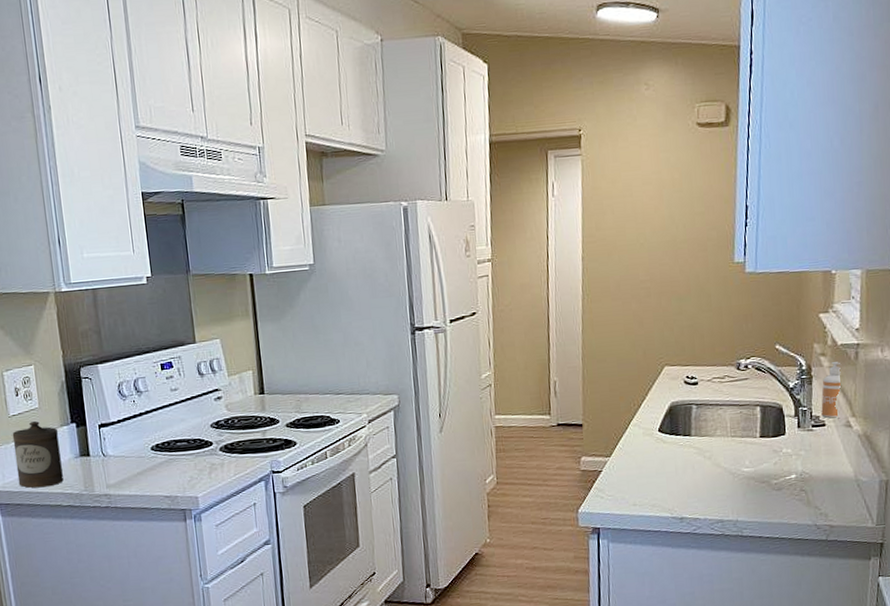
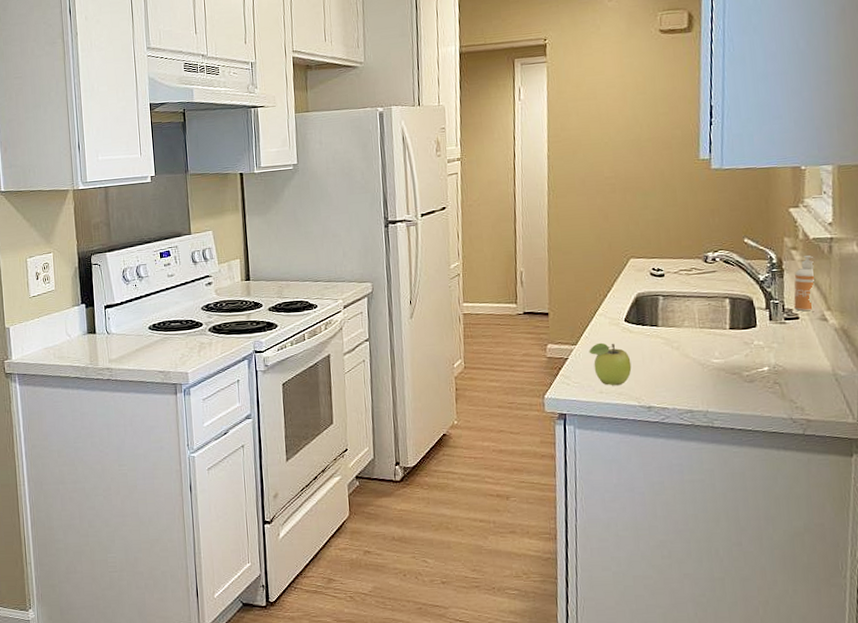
canister: present [12,421,64,488] -> none [31,302,73,361]
fruit: none [623,453,665,498] -> present [589,342,632,386]

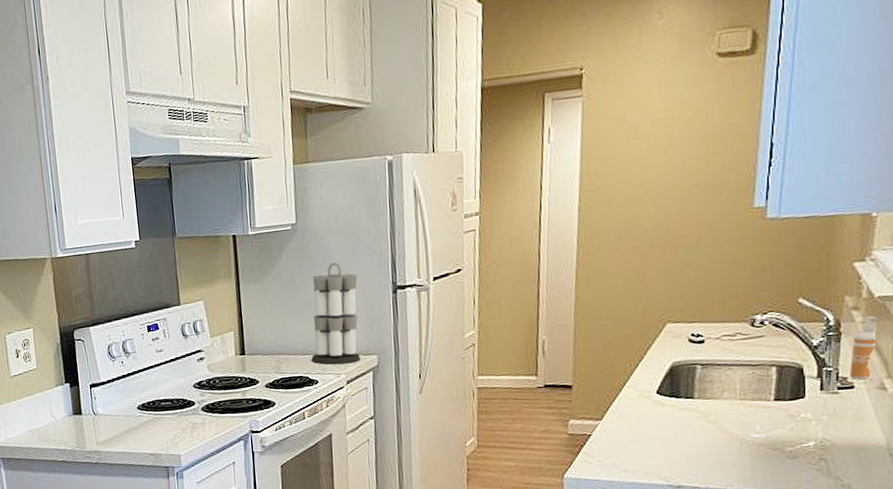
spice rack: none [311,199,356,291] -> present [311,262,360,365]
fruit: present [589,342,632,386] -> none [615,417,662,464]

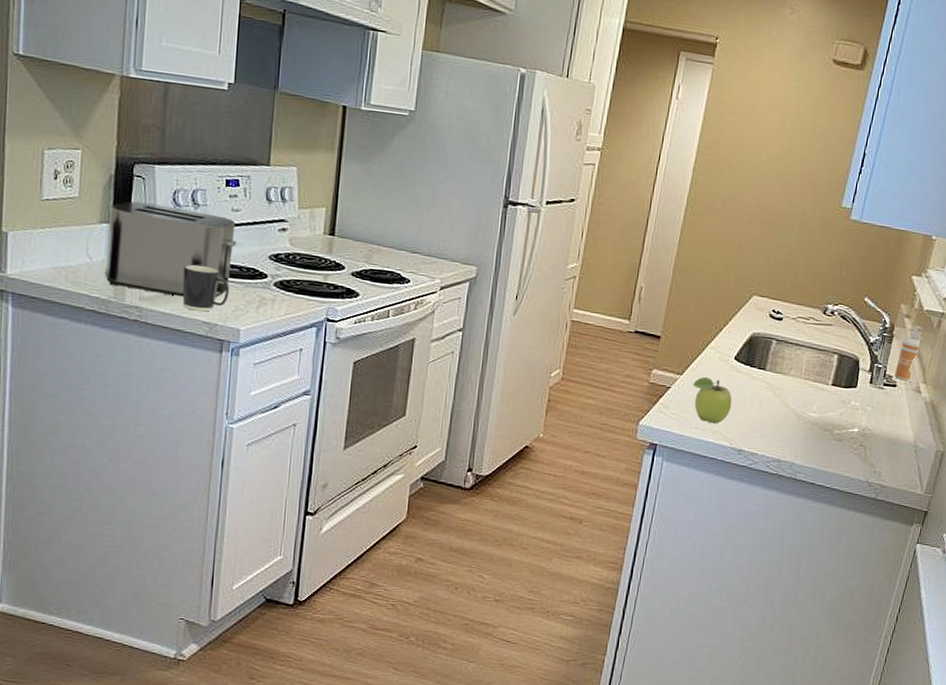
toaster: none [62,359,166,437] -> present [104,201,237,298]
mug: none [126,404,167,446] -> present [182,264,230,312]
spice rack: present [311,262,360,365] -> none [406,161,470,270]
fruit: none [615,417,662,464] -> present [693,376,732,424]

